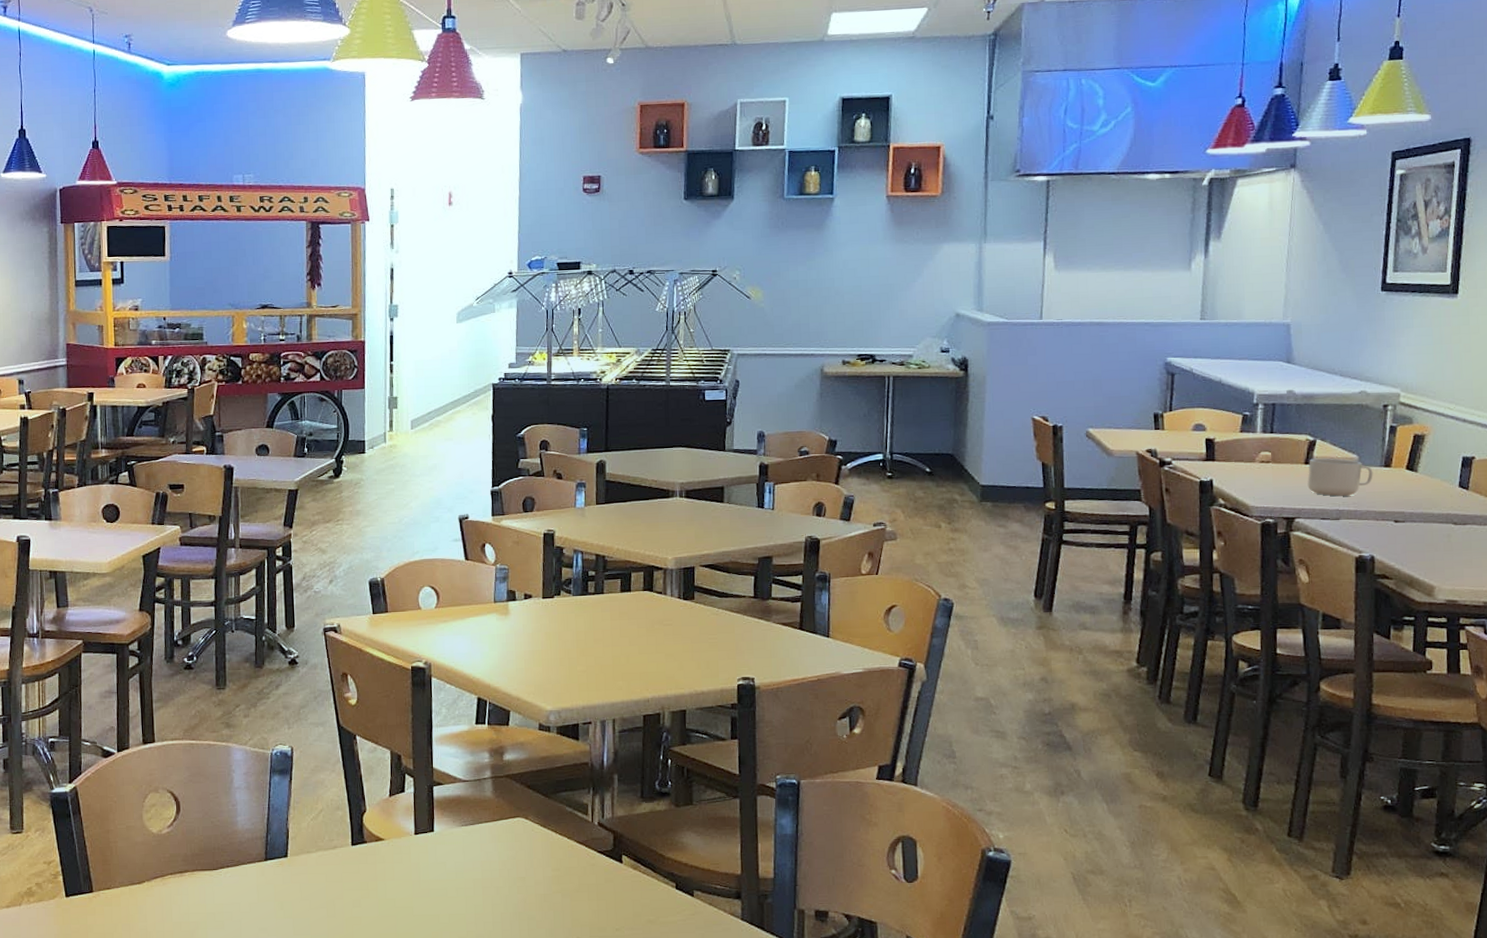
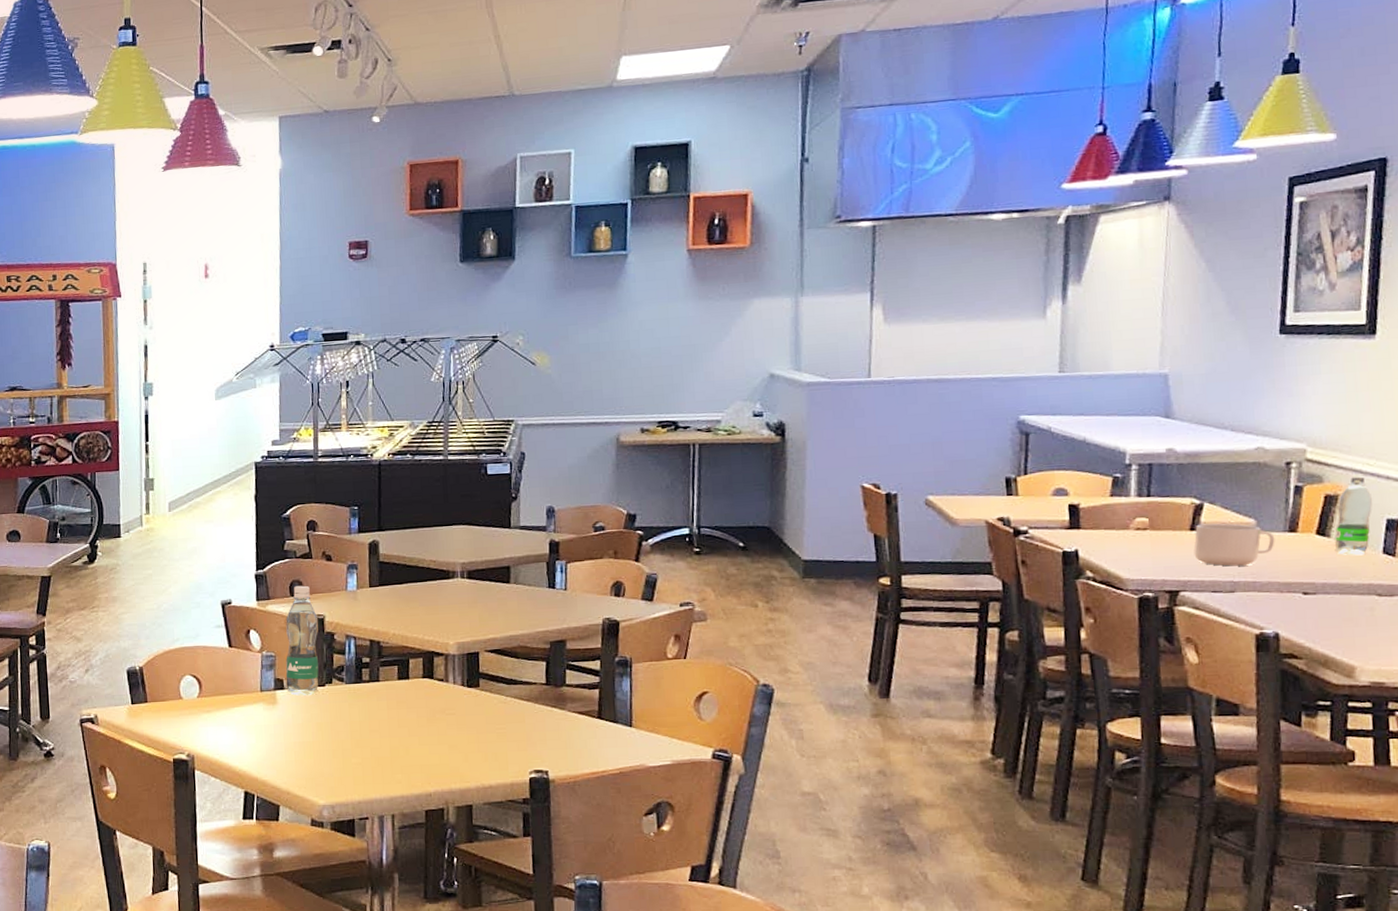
bottle: none [517,502,549,607] -> present [285,585,319,696]
bottle: none [1420,419,1452,489] -> present [1334,476,1373,556]

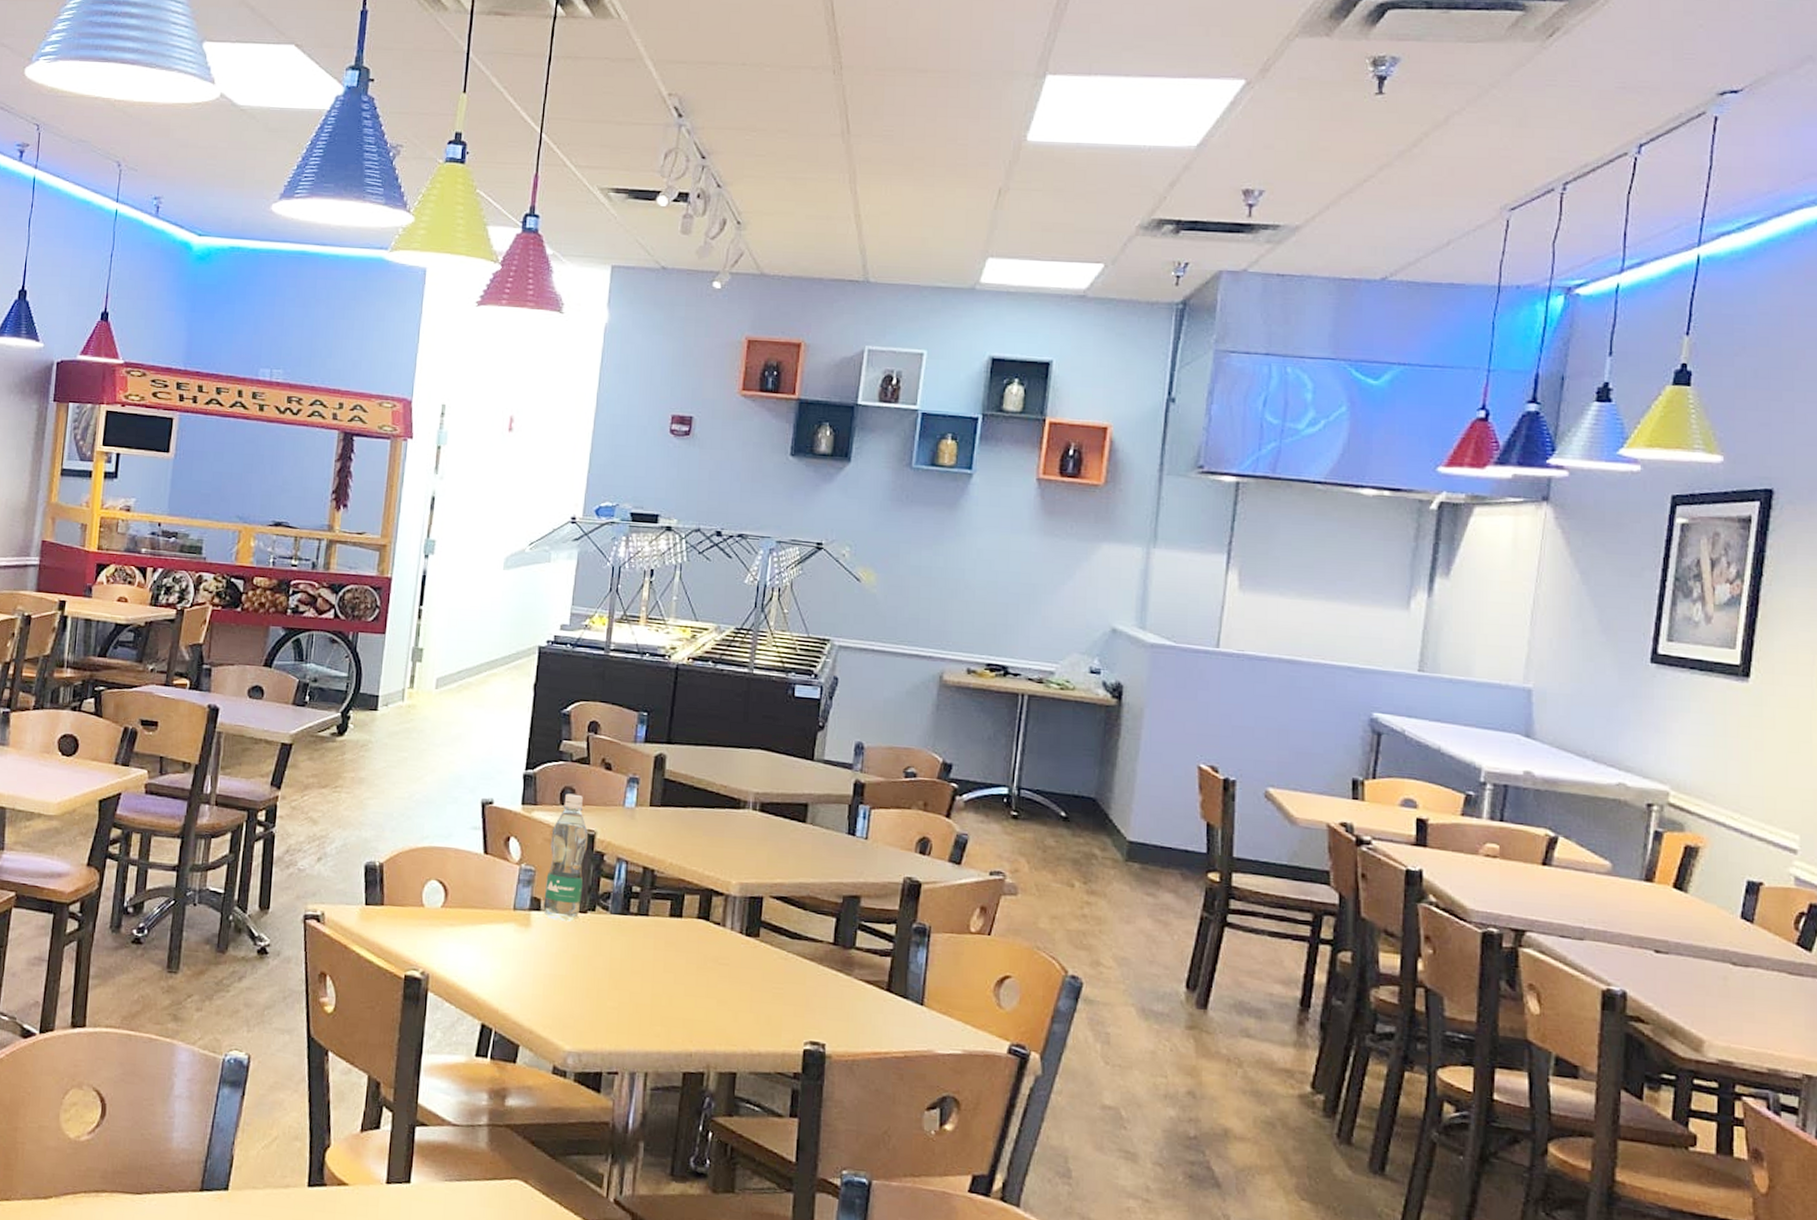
cup: present [1193,523,1275,566] -> none [1544,859,1630,912]
bottle: present [1334,476,1373,556] -> none [1691,829,1735,918]

